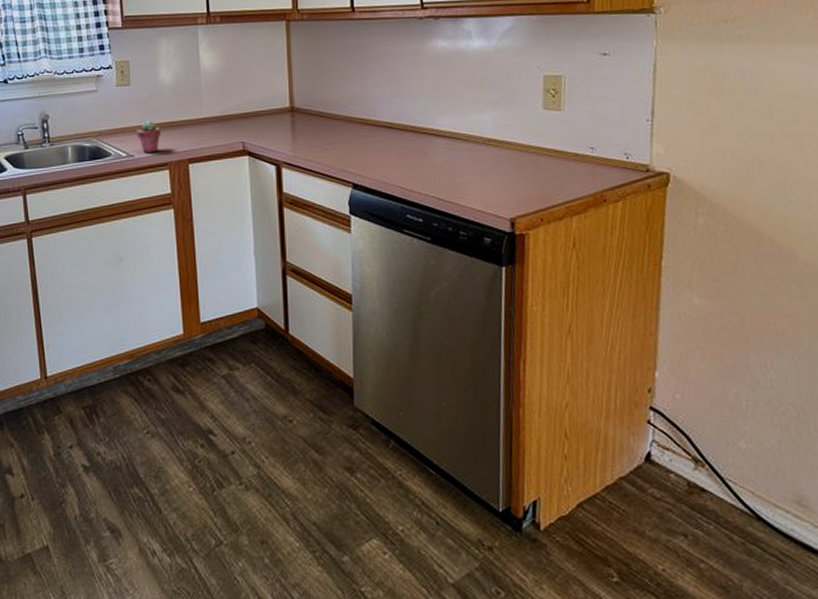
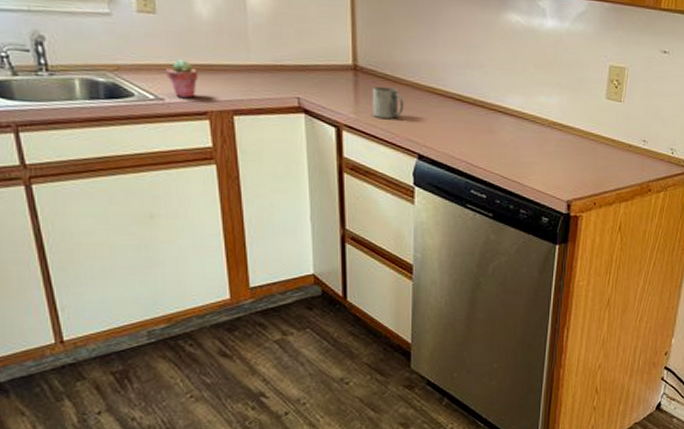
mug: none [307,123,338,153] -> present [372,86,404,119]

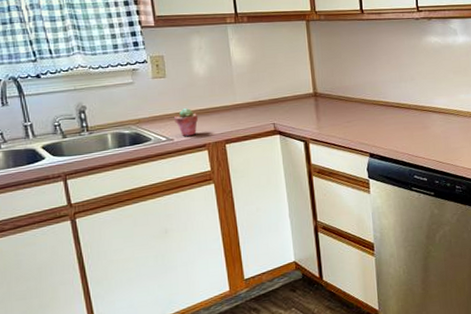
mug: present [372,86,404,119] -> none [329,105,355,130]

